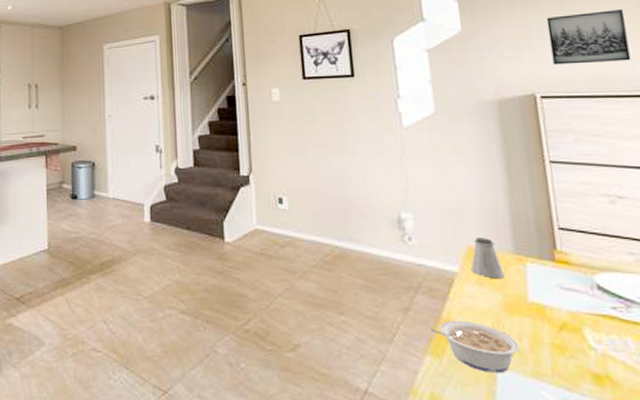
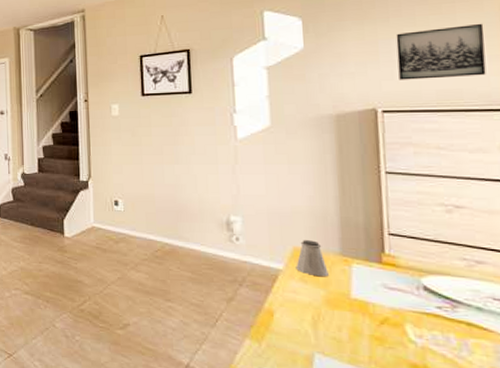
legume: present [428,320,519,373] -> none [250,310,338,358]

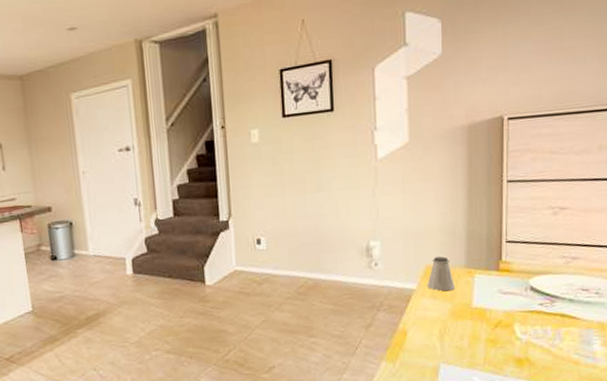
wall art: present [396,23,486,80] -> none [524,21,597,85]

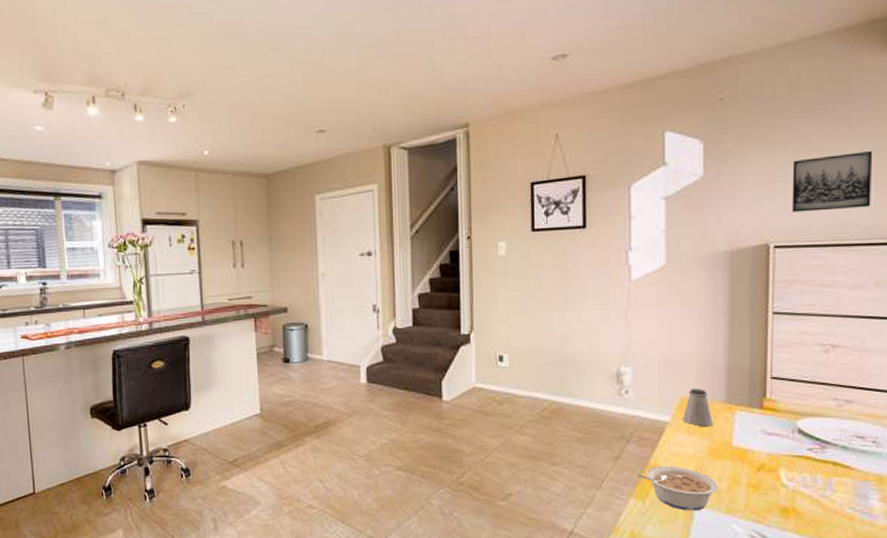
legume: none [386,329,460,369] -> present [636,466,718,511]
wall art: none [524,21,597,85] -> present [792,150,873,212]

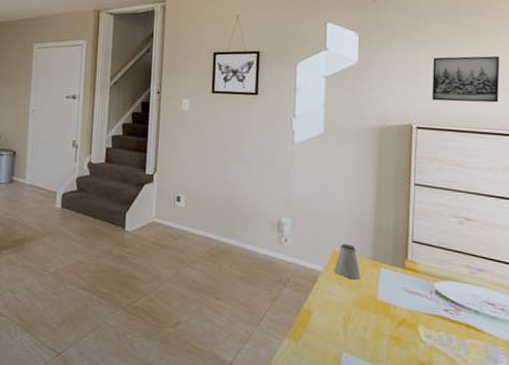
legume: present [636,466,718,511] -> none [290,311,363,357]

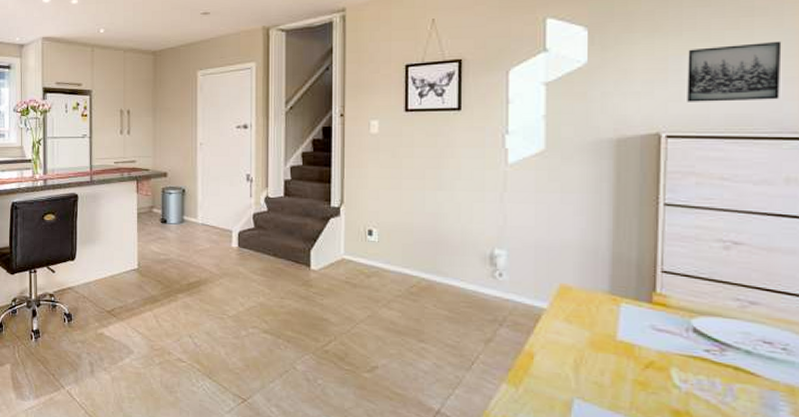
saltshaker: present [334,244,361,280] -> none [561,277,595,317]

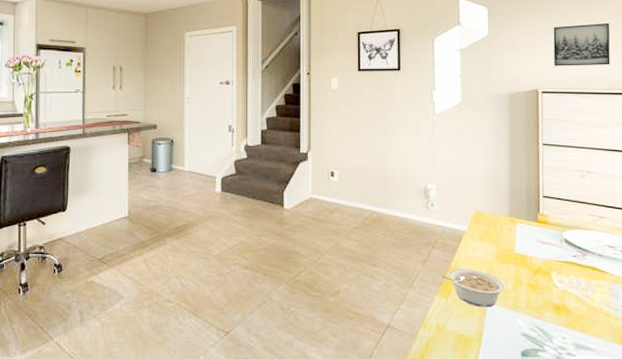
legume: none [509,353,600,404] -> present [440,268,505,307]

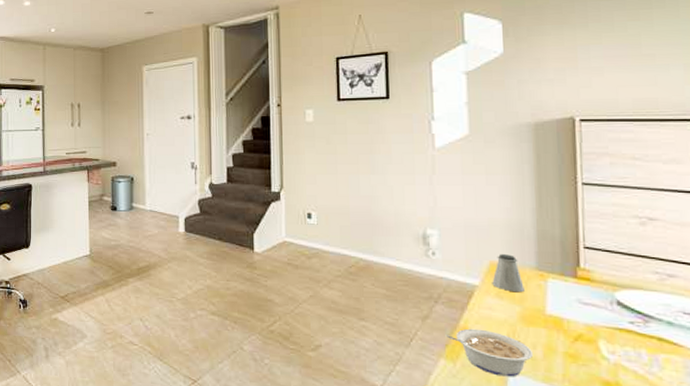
saltshaker: none [476,204,500,236] -> present [492,254,524,293]
wall art: present [553,22,610,66] -> none [594,30,681,88]

